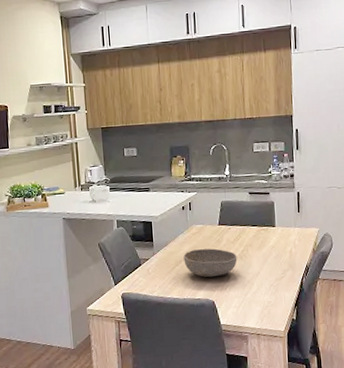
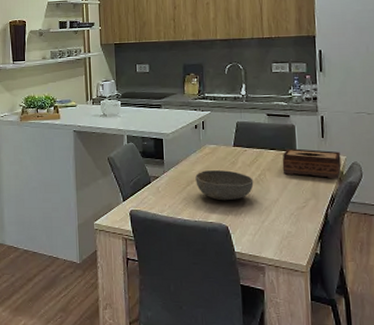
tissue box: none [262,223,315,250] -> present [282,148,342,179]

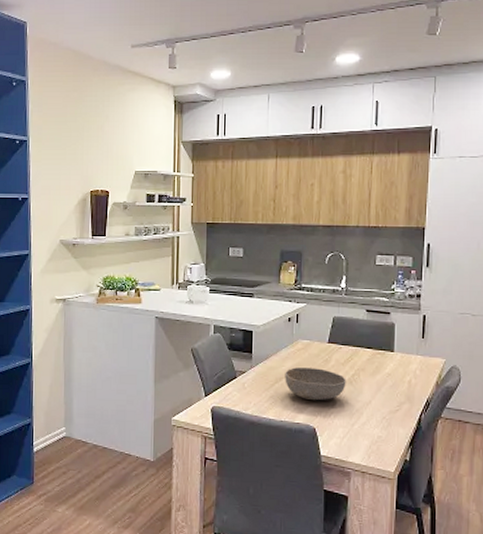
tissue box: present [282,148,342,179] -> none [378,348,440,383]

